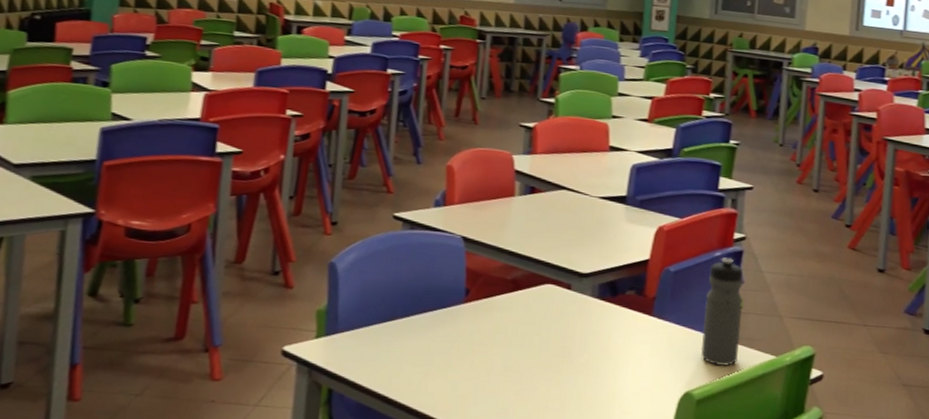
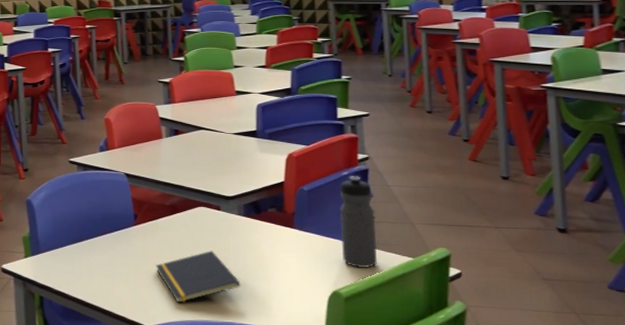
notepad: none [483,338,583,402] -> present [155,250,242,303]

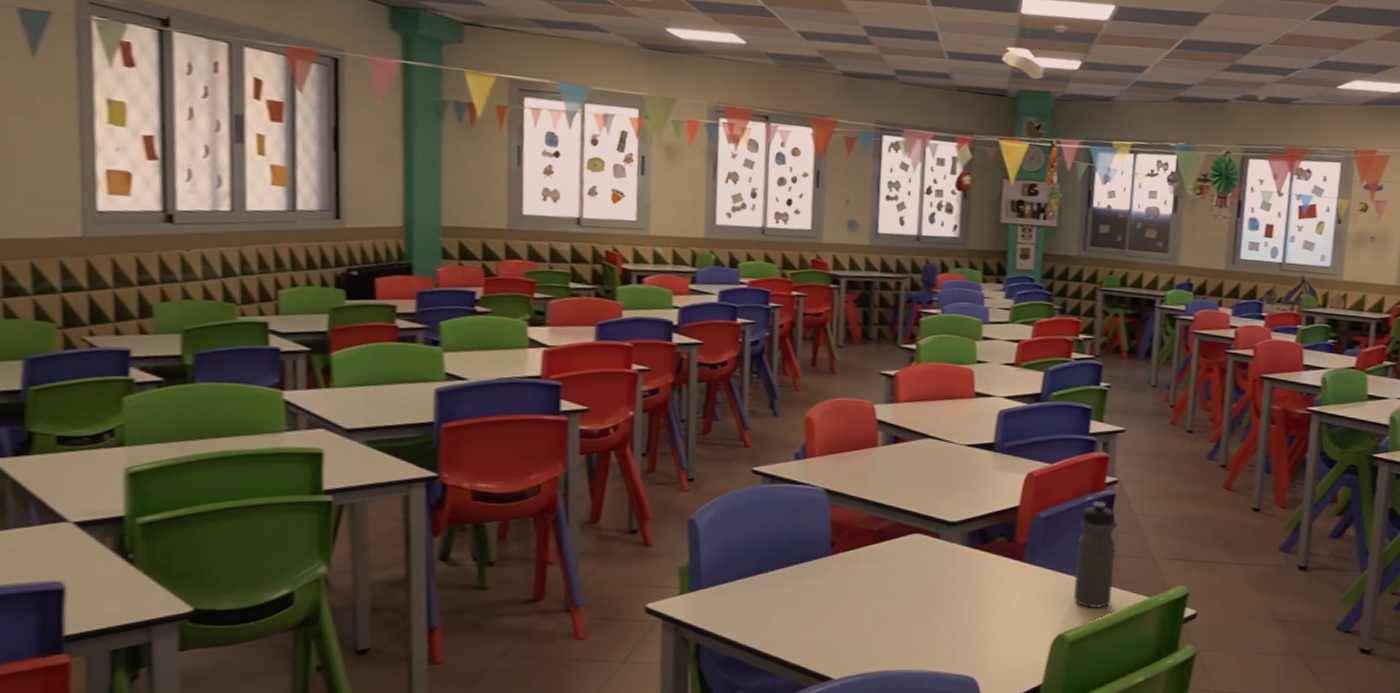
notepad: present [155,250,242,303] -> none [852,587,955,650]

